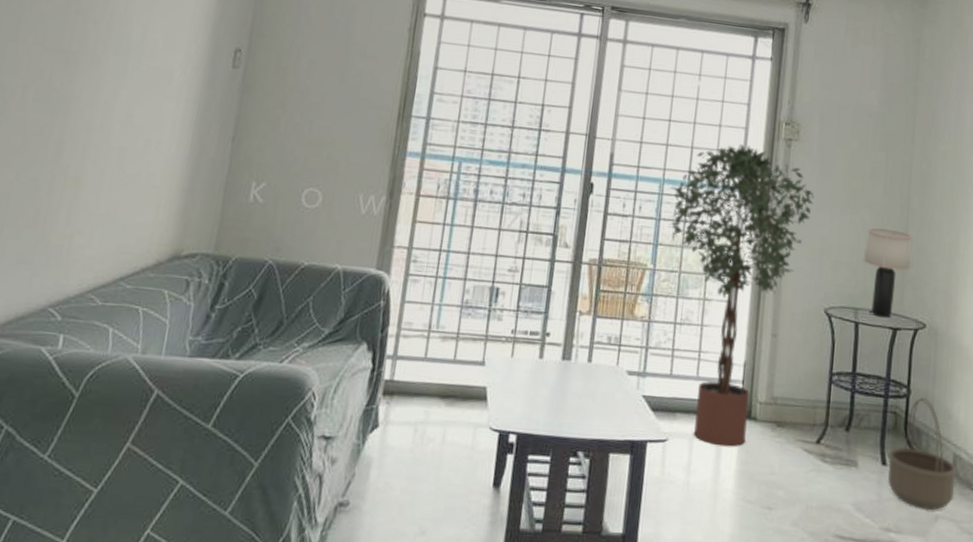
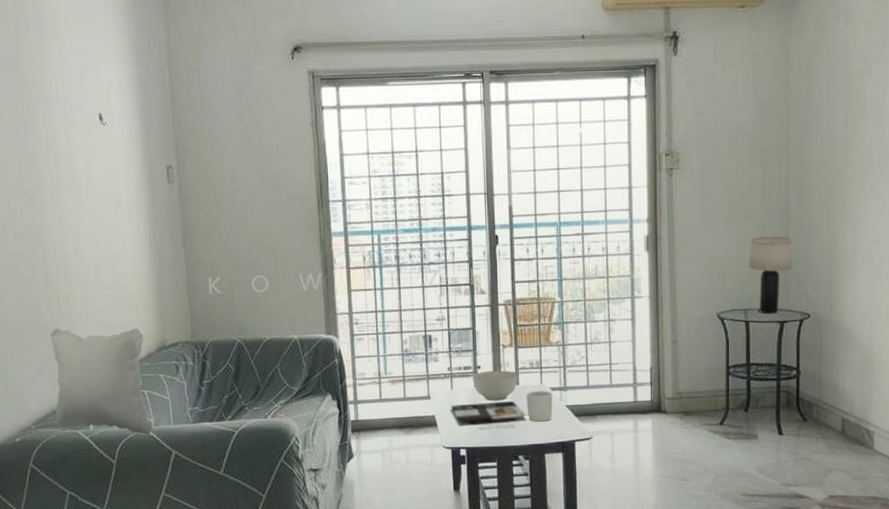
cushion: none [16,215,158,364] -> present [50,328,153,435]
magazine: none [506,376,595,415] -> present [450,400,527,430]
bowl: none [538,340,592,379] -> present [473,370,518,401]
mug: none [596,372,629,413] -> present [526,390,553,422]
potted tree: present [670,143,814,447] -> none [566,179,699,437]
basket: present [887,397,958,511] -> none [783,376,847,466]

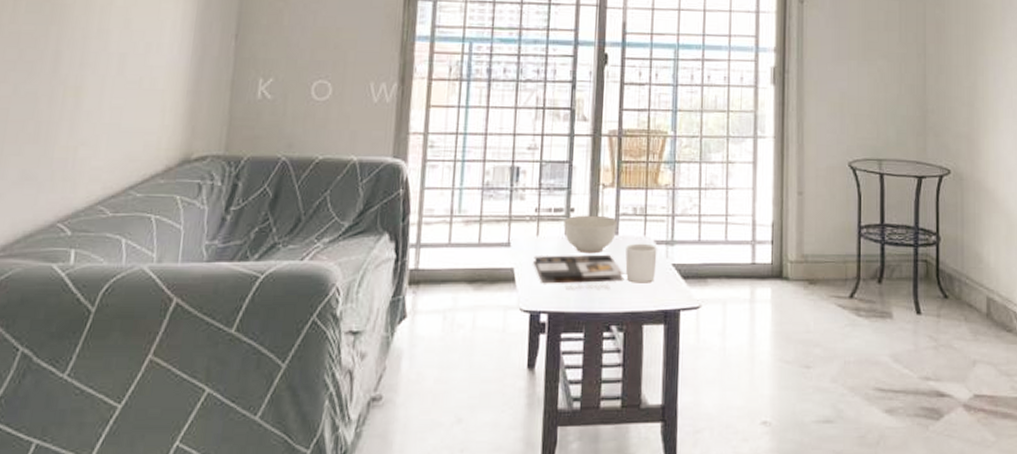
cushion: present [50,328,153,435] -> none [25,128,165,274]
table lamp: present [748,236,794,314] -> none [883,77,932,167]

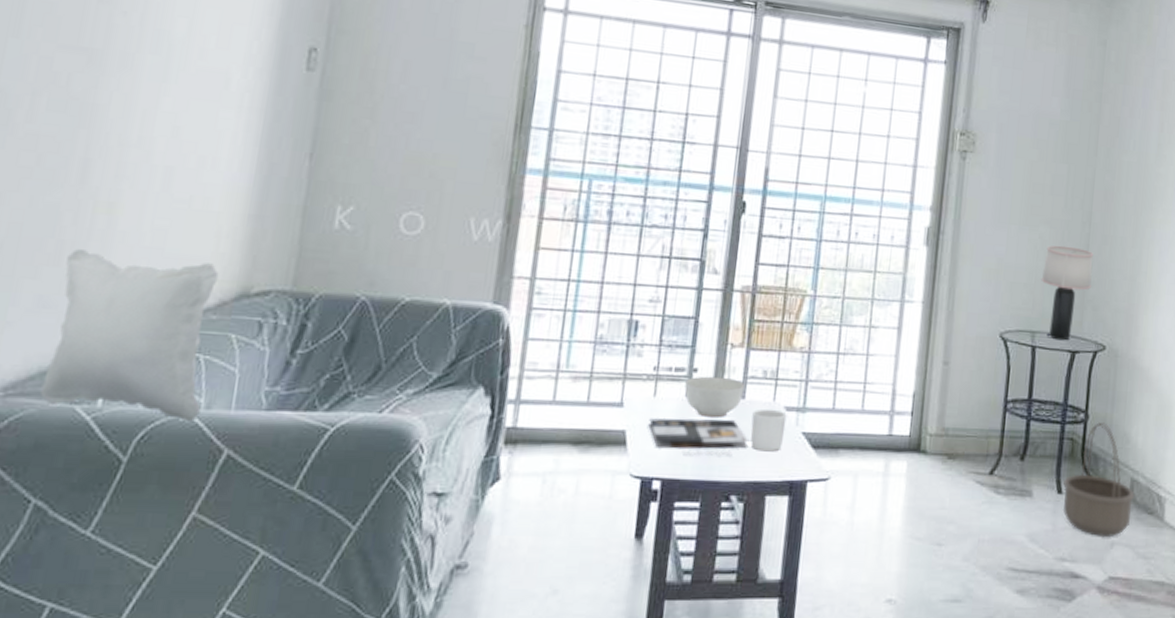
cushion: none [25,128,165,274] -> present [40,249,219,421]
table lamp: none [883,77,932,167] -> present [1041,245,1094,341]
basket: none [921,244,993,356] -> present [1062,422,1135,538]

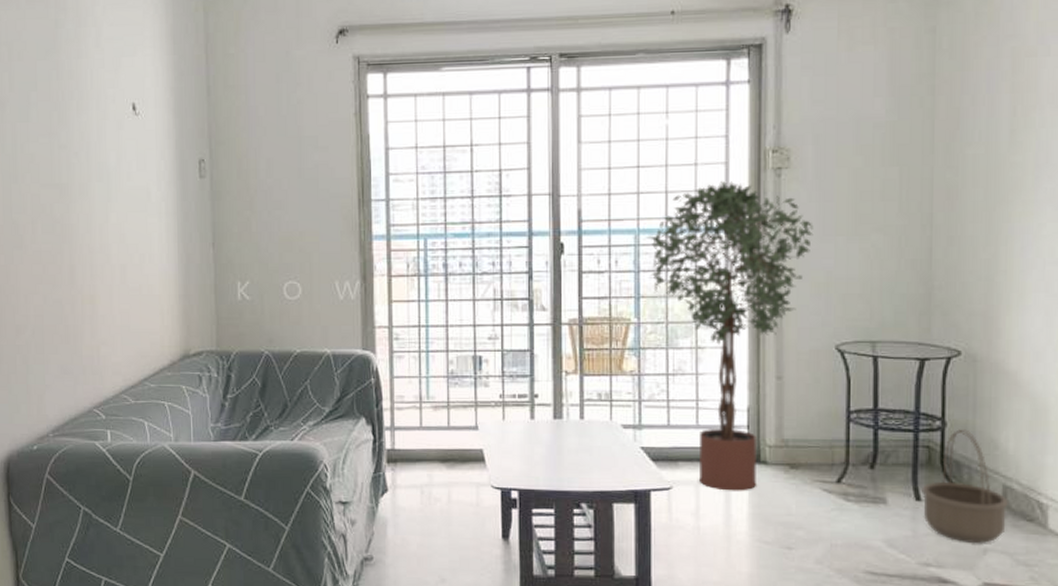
cushion: present [40,249,219,421] -> none [73,331,172,451]
magazine: present [648,417,749,457] -> none [501,437,592,471]
bowl: present [685,376,745,418] -> none [529,400,583,437]
mug: present [750,408,787,452] -> none [592,427,624,465]
potted tree: none [832,156,991,483] -> present [646,180,814,491]
table lamp: present [1041,245,1094,341] -> none [878,252,939,349]

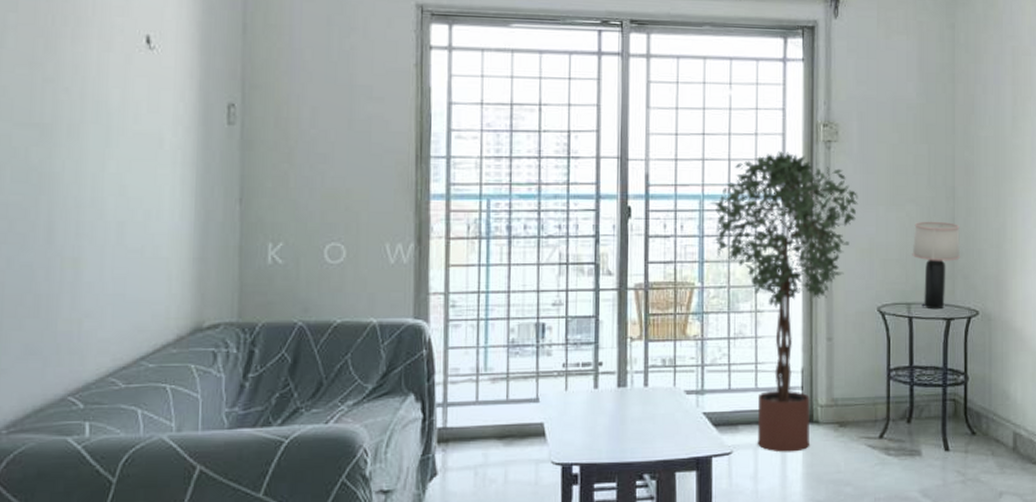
table lamp: none [878,252,939,349] -> present [912,221,961,310]
basket: present [922,429,1010,544] -> none [950,382,1019,488]

